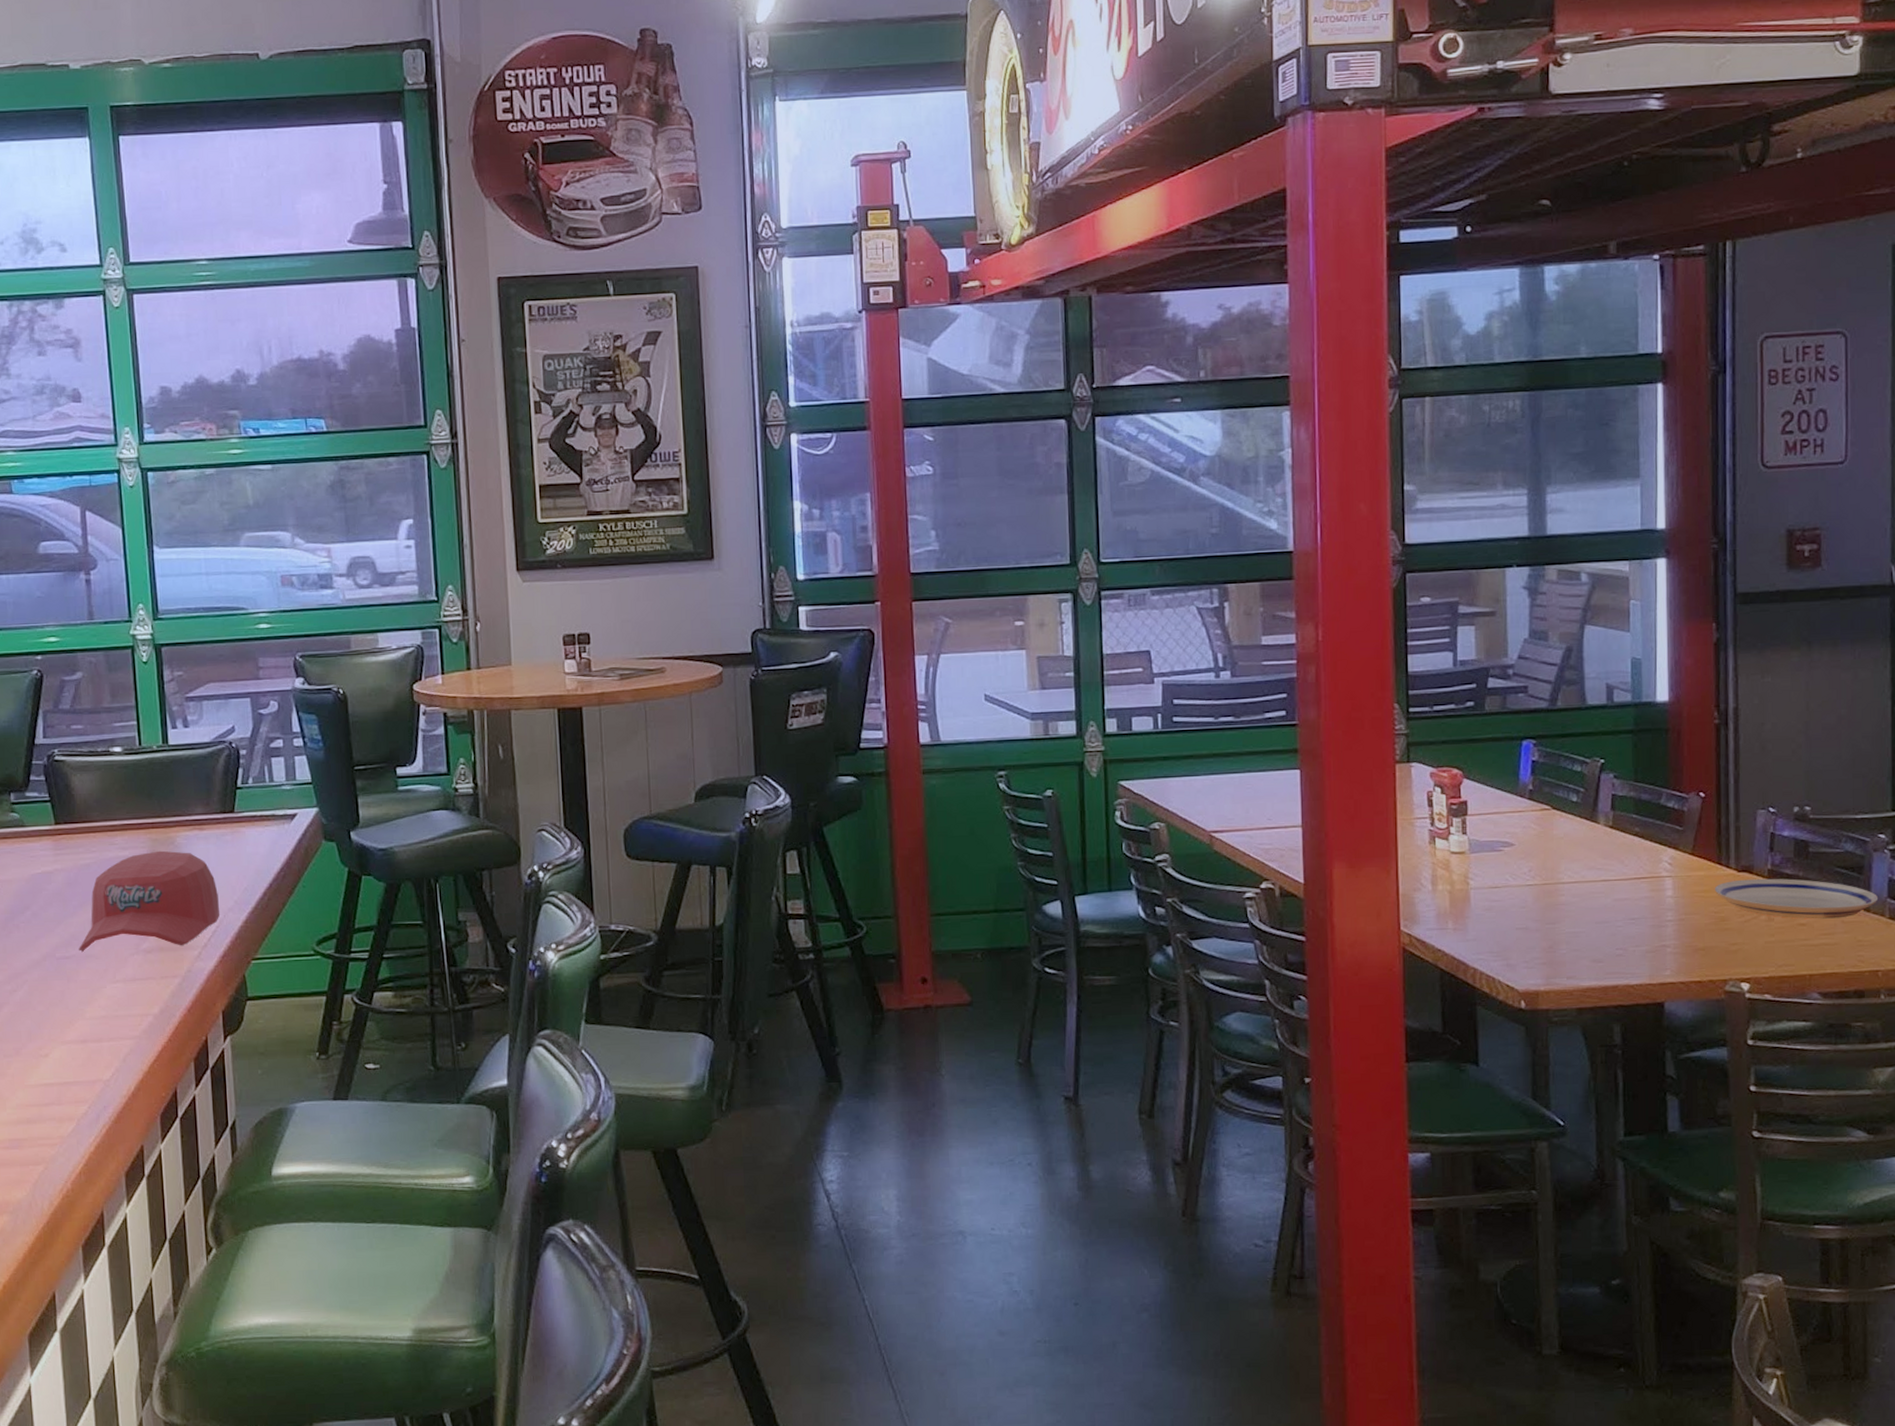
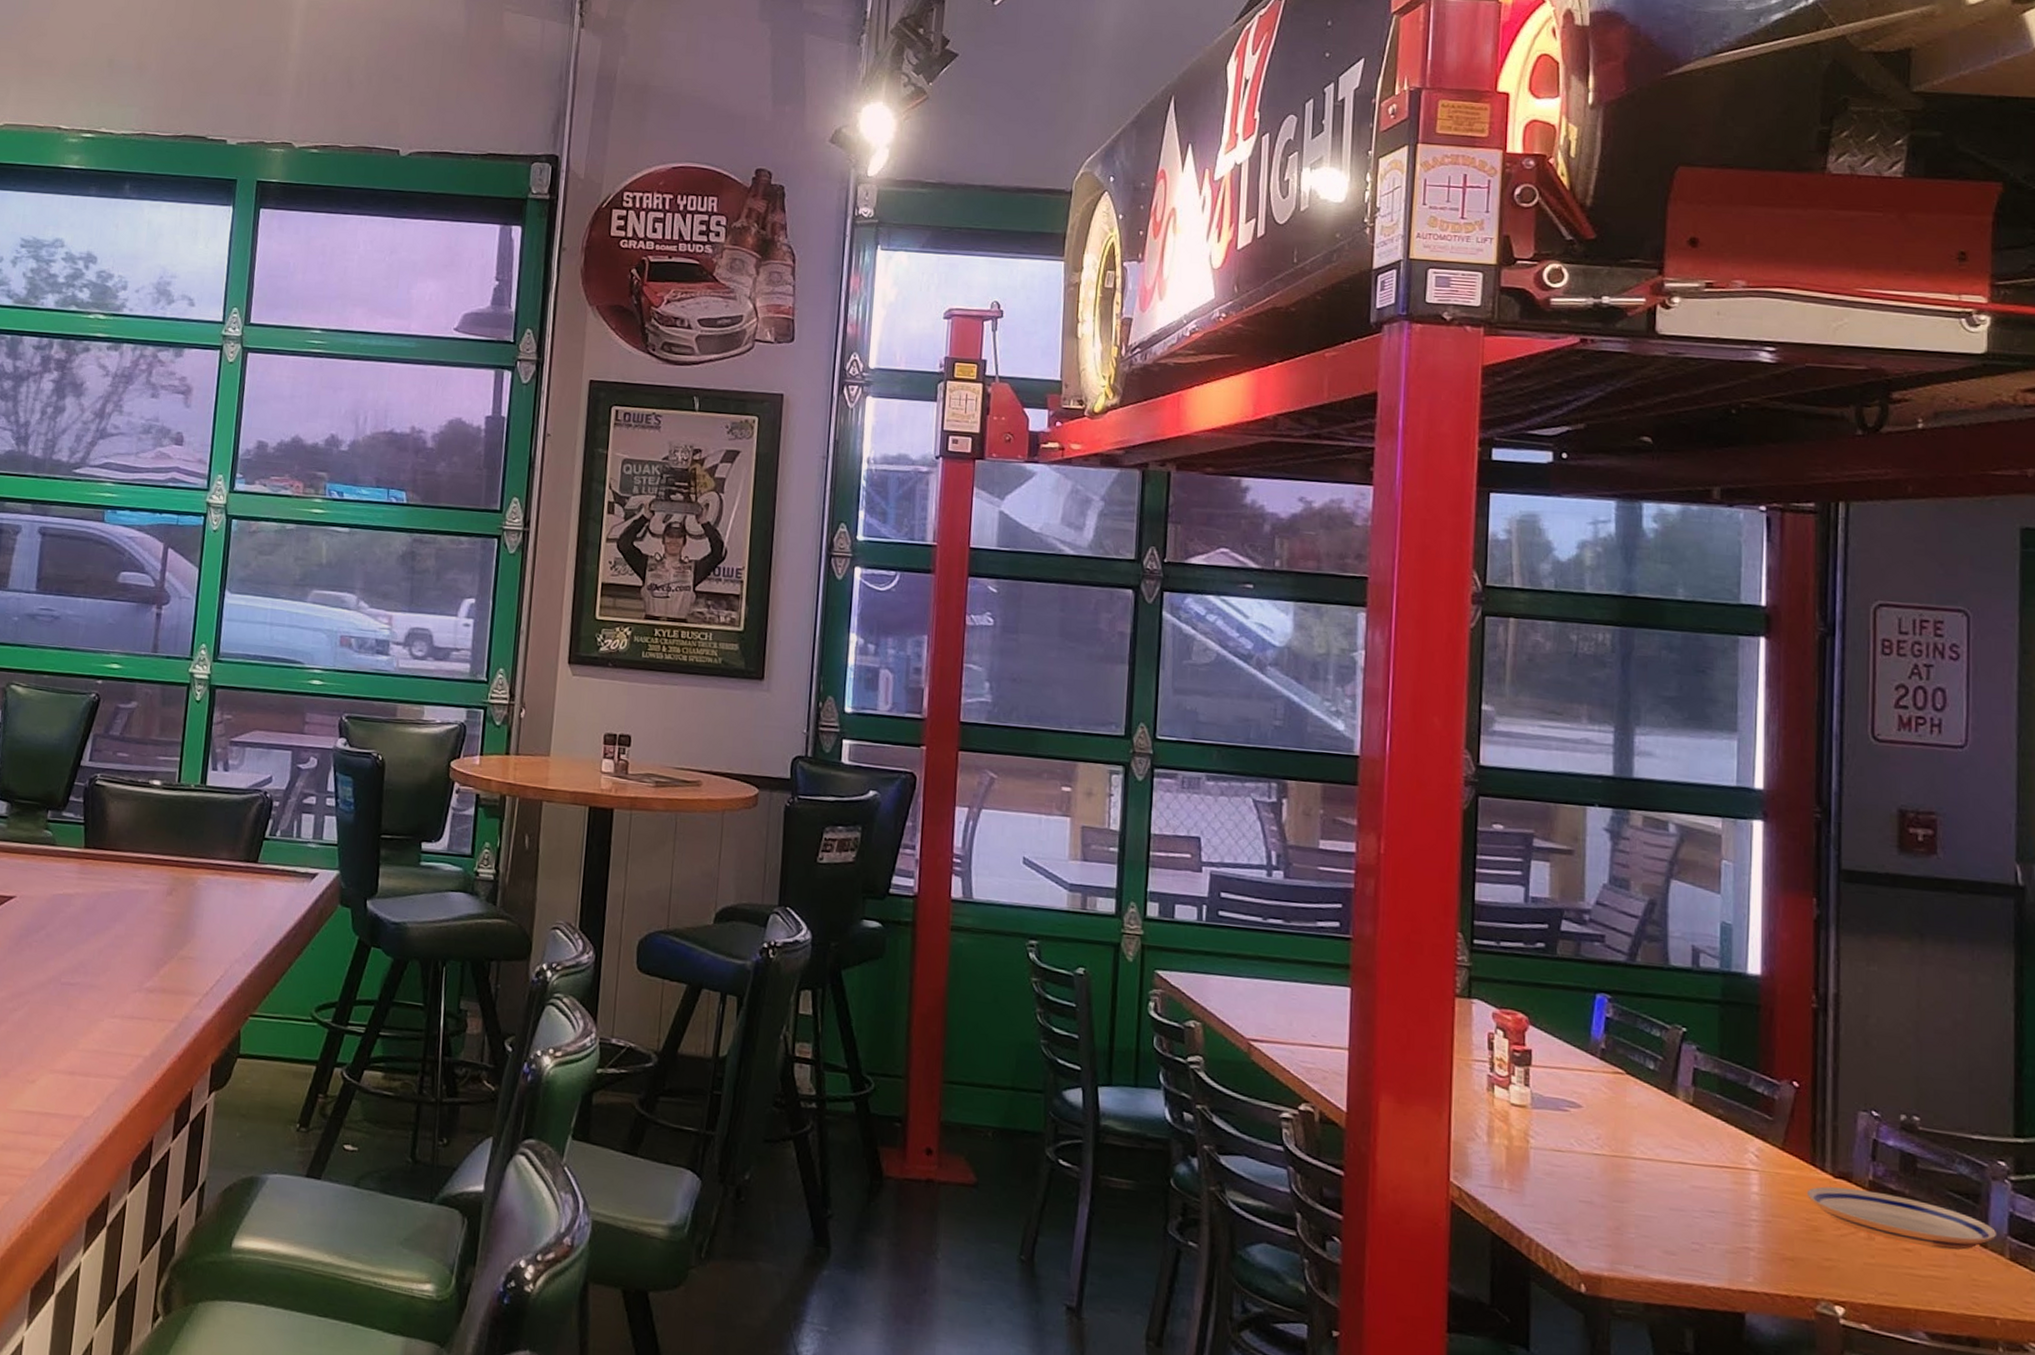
baseball cap: present [79,850,219,952] -> none [84,890,229,991]

